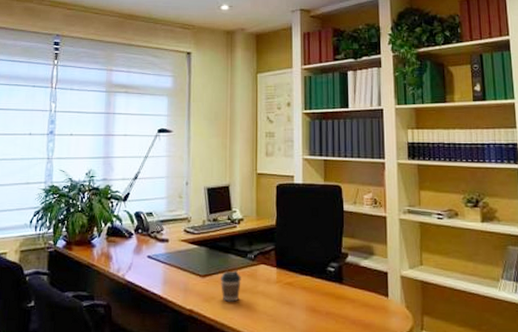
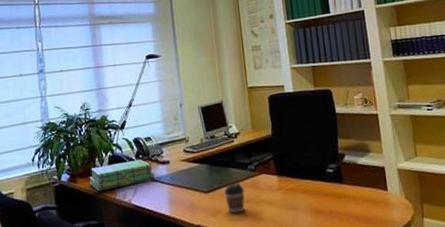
stack of books: none [84,234,151,262] -> present [89,160,155,191]

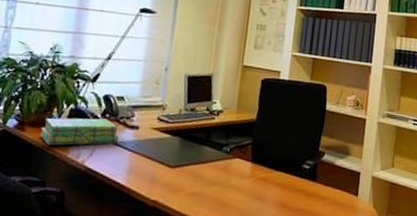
coffee cup: present [224,182,245,214] -> none [191,162,214,195]

